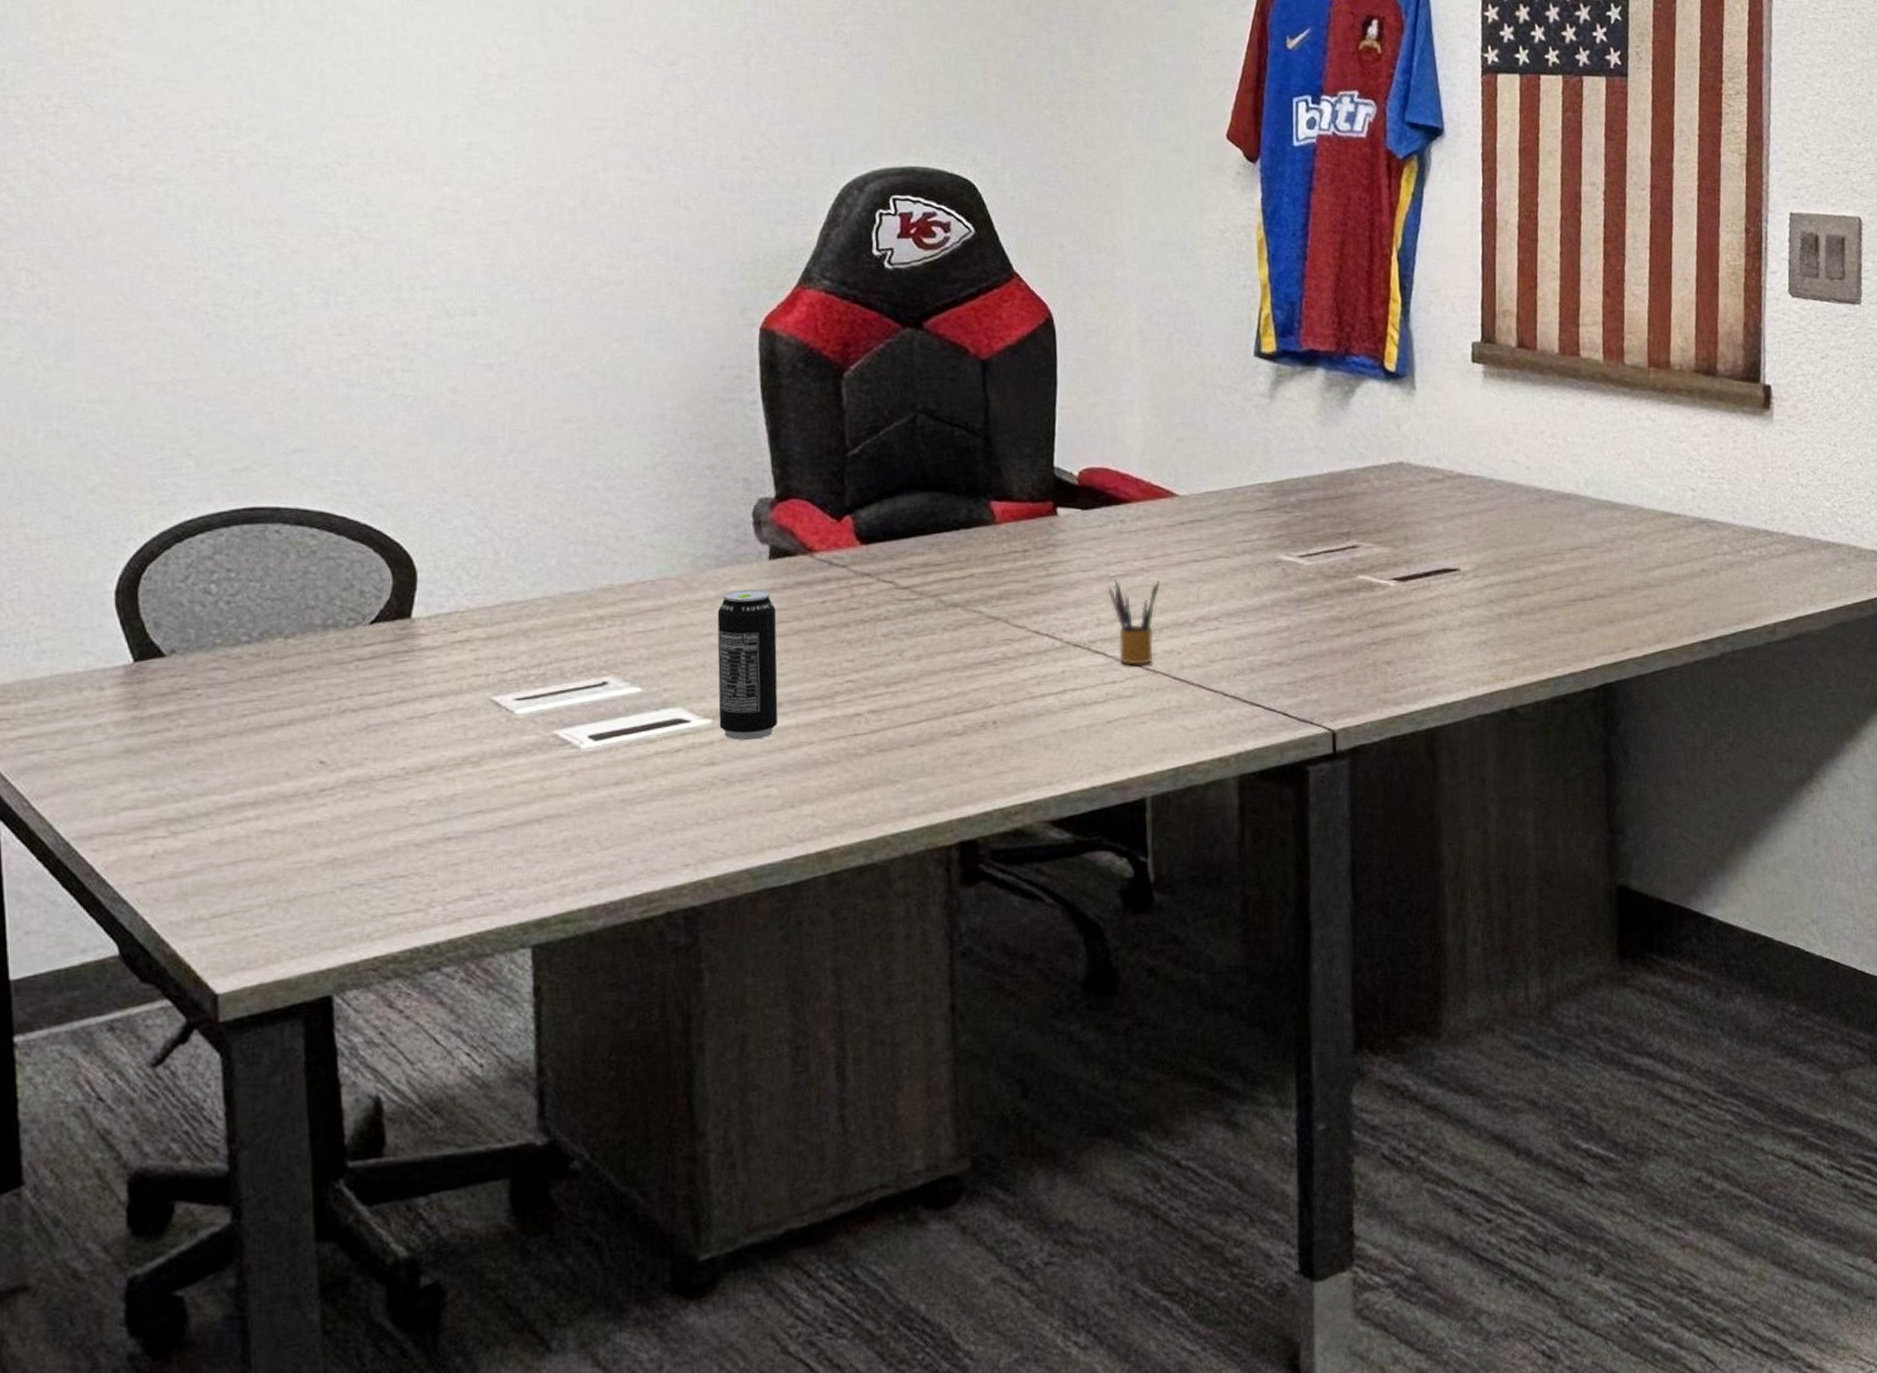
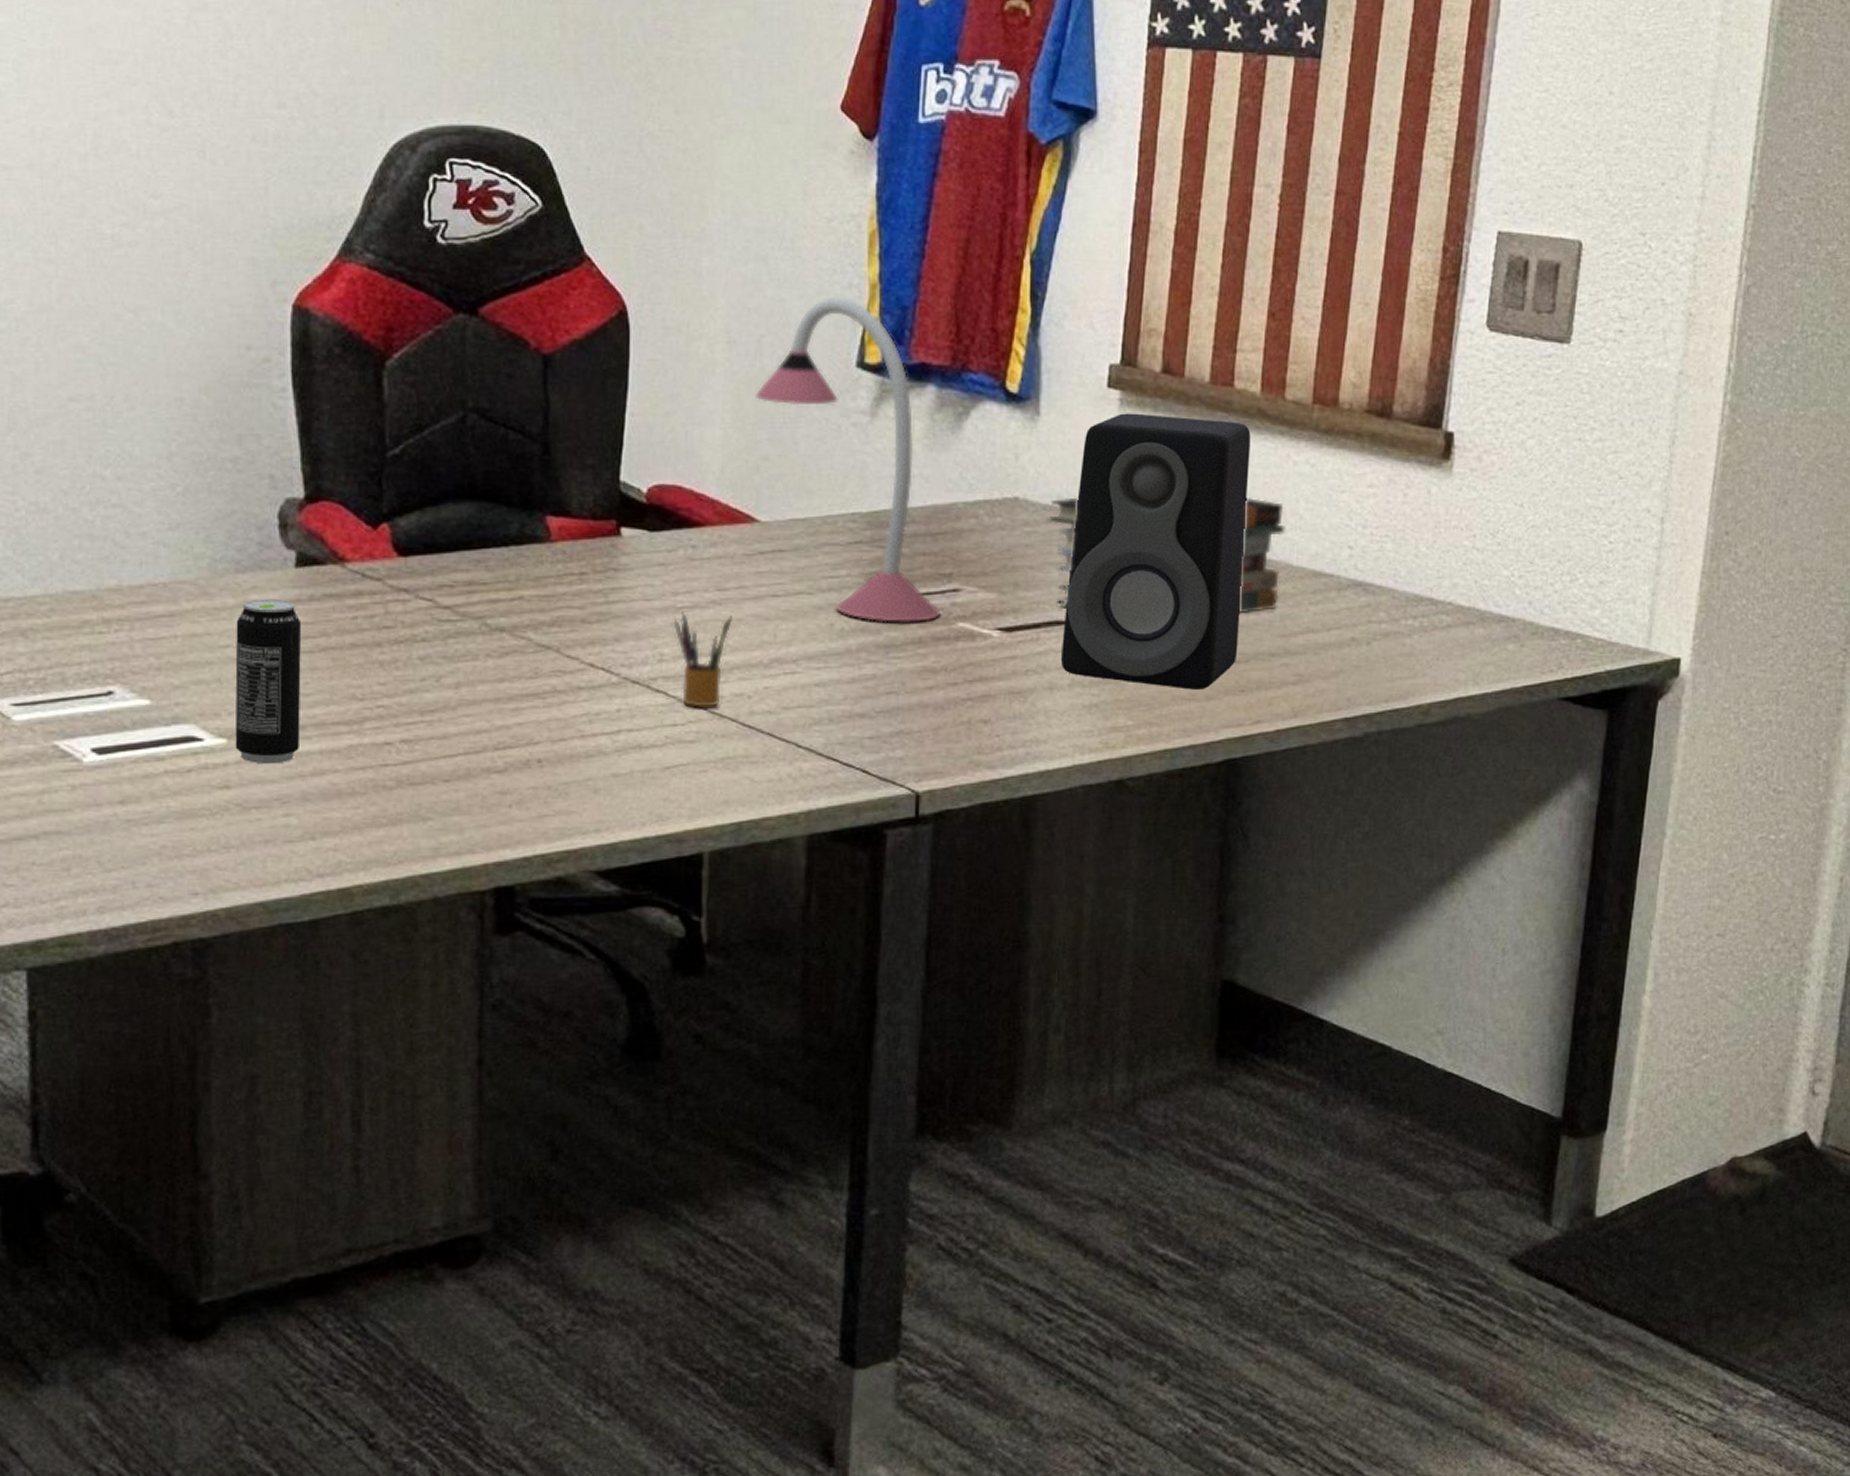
desk lamp: none [1167,295,1343,579] -> present [754,295,941,622]
book stack: none [1431,451,1635,557] -> present [1050,497,1285,614]
speaker: none [1450,383,1604,624] -> present [1060,413,1251,690]

